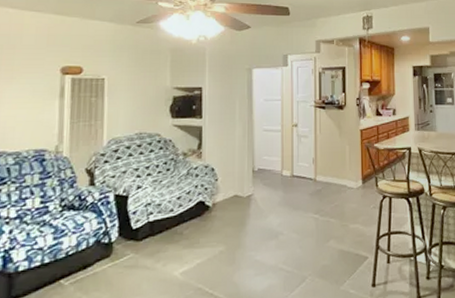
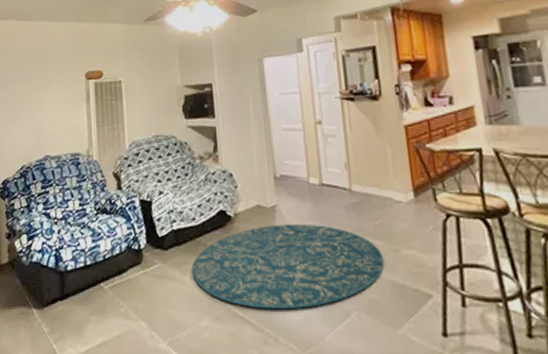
rug: none [165,209,336,285] -> present [192,223,385,310]

